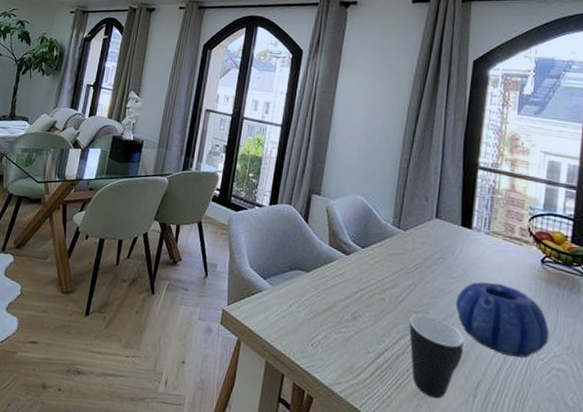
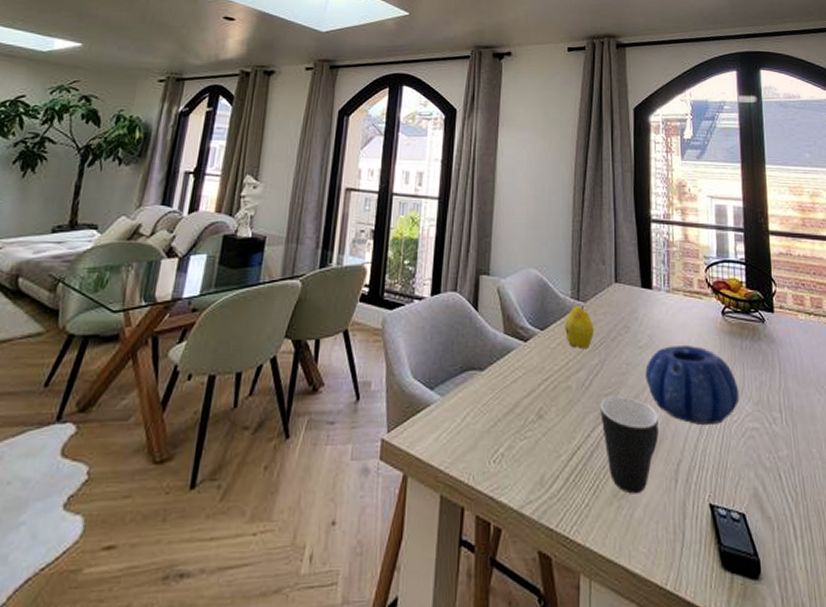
fruit: none [383,233,412,271] -> present [564,305,595,350]

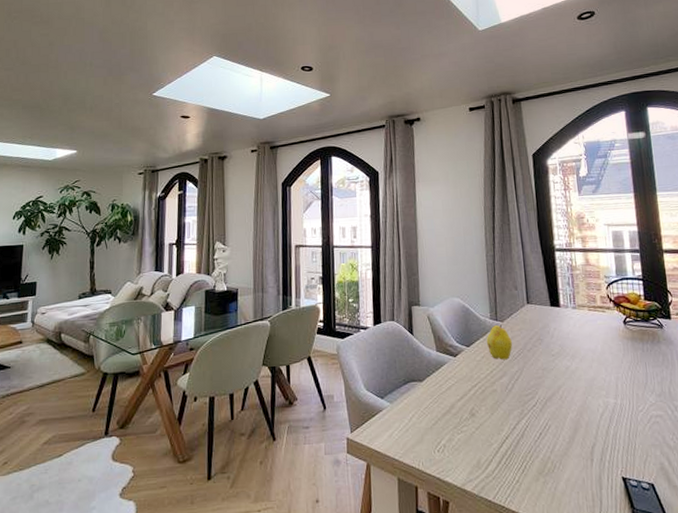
mug: present [600,395,659,494] -> none [522,395,574,472]
decorative bowl: present [645,346,740,424] -> none [559,351,644,415]

